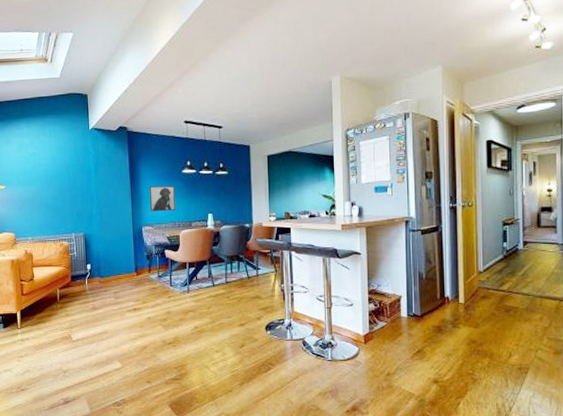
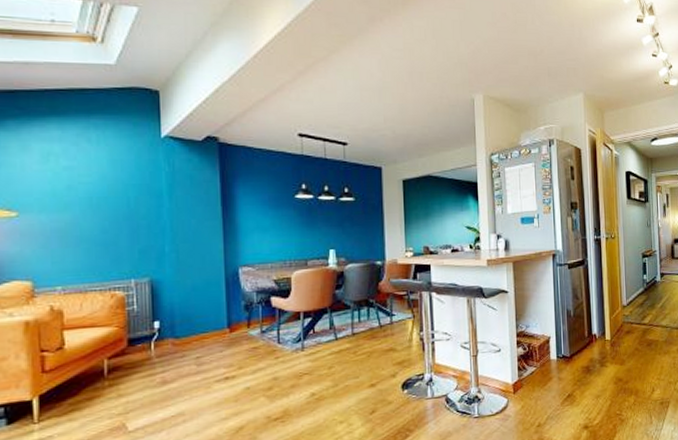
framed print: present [150,185,176,212] -> none [250,214,287,248]

